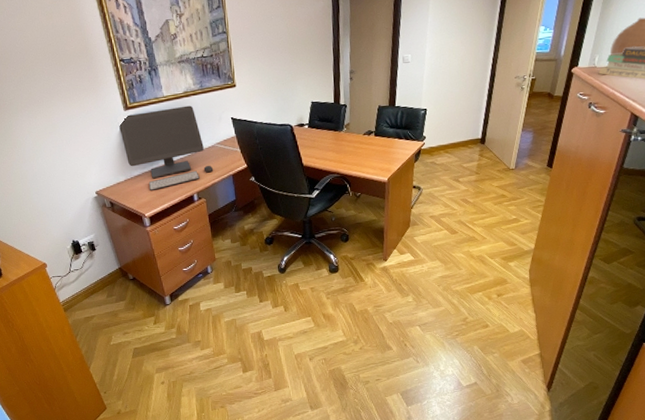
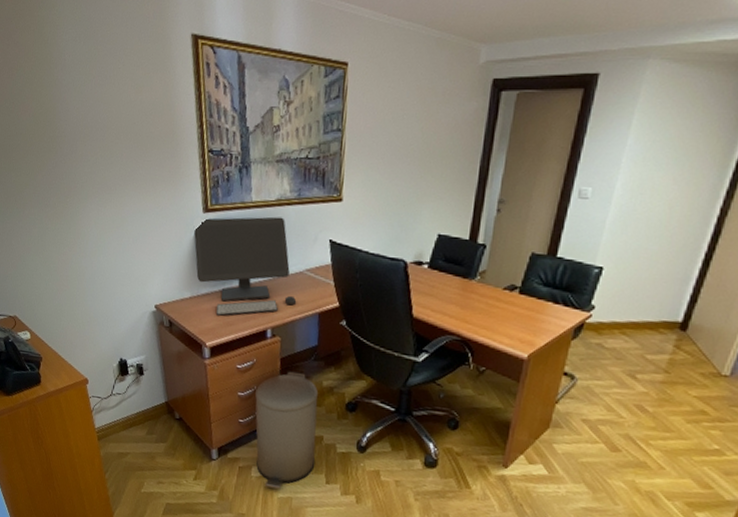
pedal bin: none [193,223,249,316] -> present [255,371,318,489]

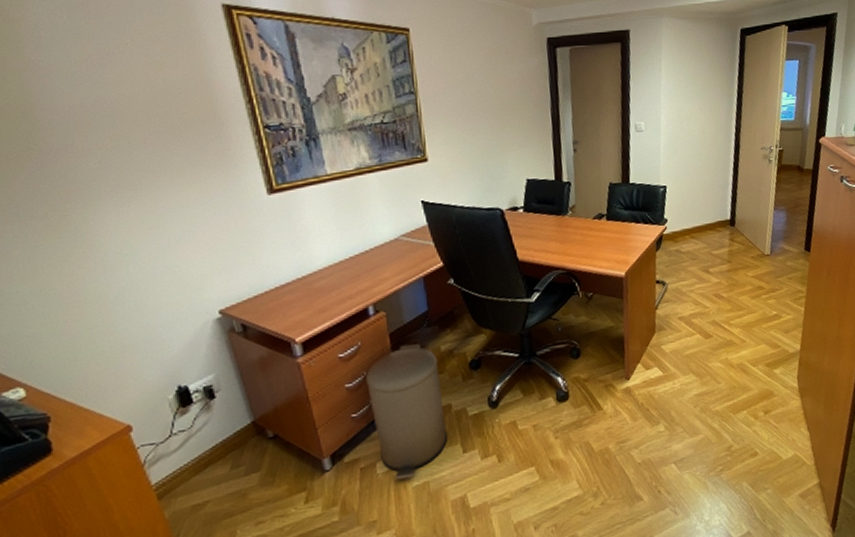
computer: present [194,216,297,316] -> none [260,186,397,305]

